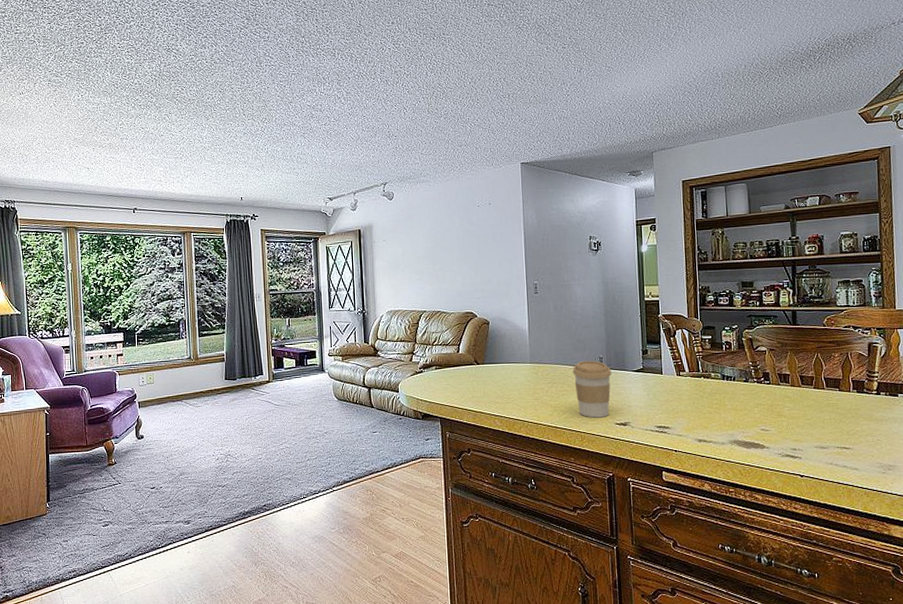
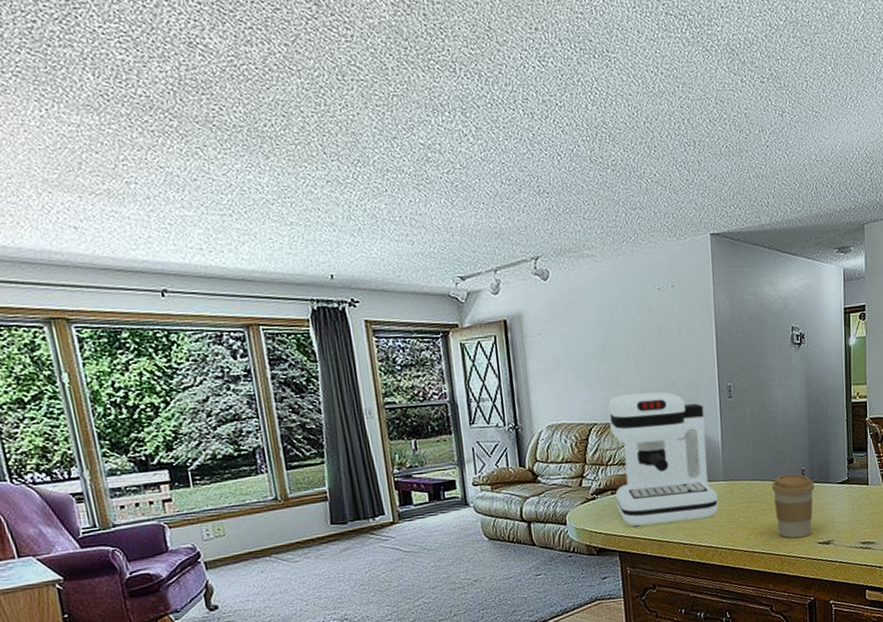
coffee maker: none [435,287,525,398] -> present [608,392,718,527]

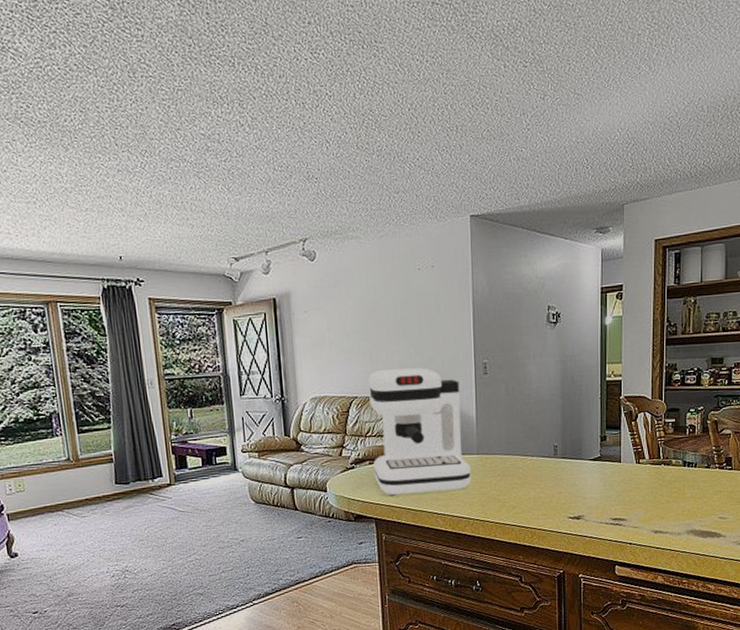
coffee cup: present [771,473,815,539] -> none [524,449,567,512]

